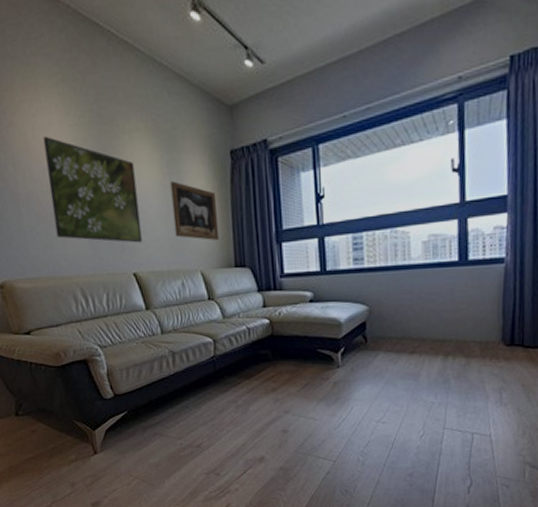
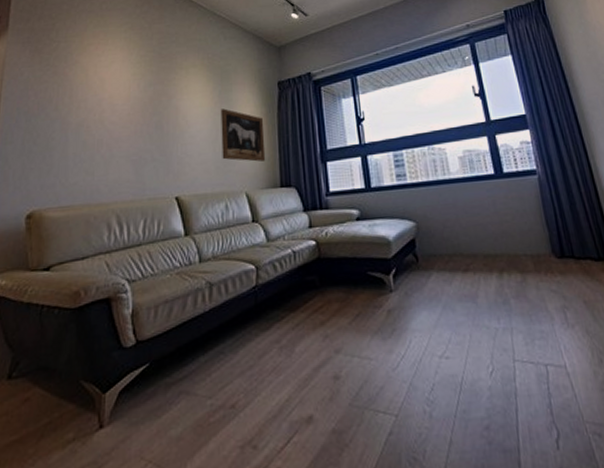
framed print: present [43,136,143,243] -> none [101,72,188,167]

